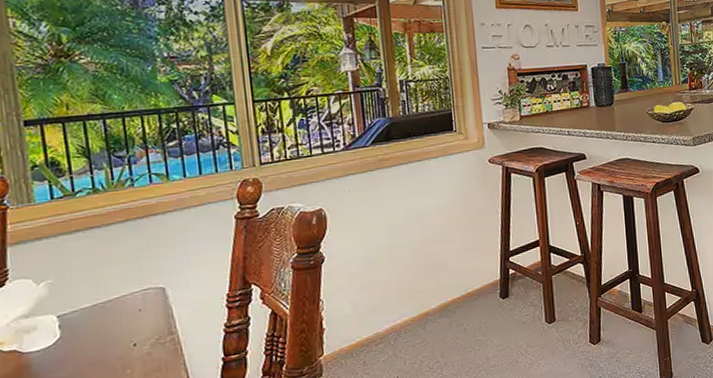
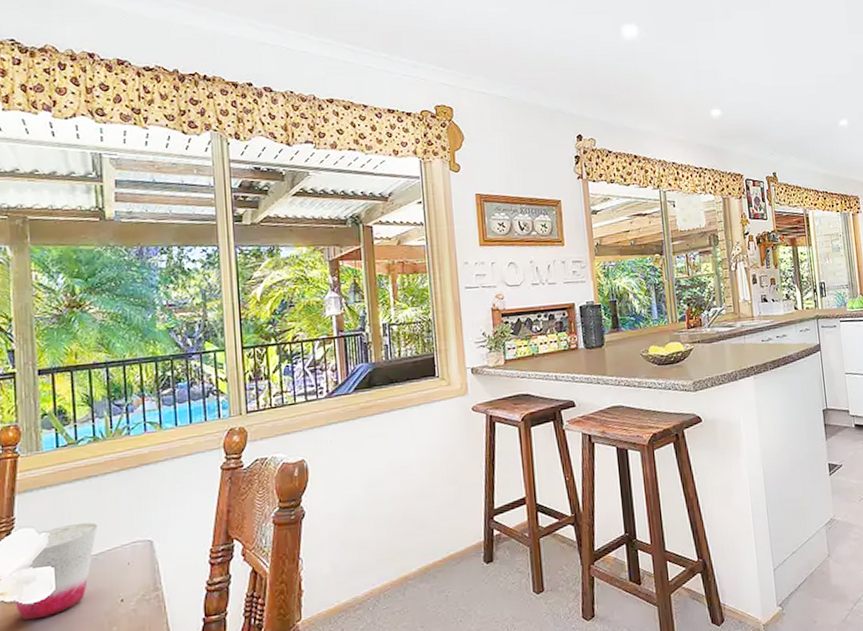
cup: none [13,272,103,368] -> present [14,522,97,621]

